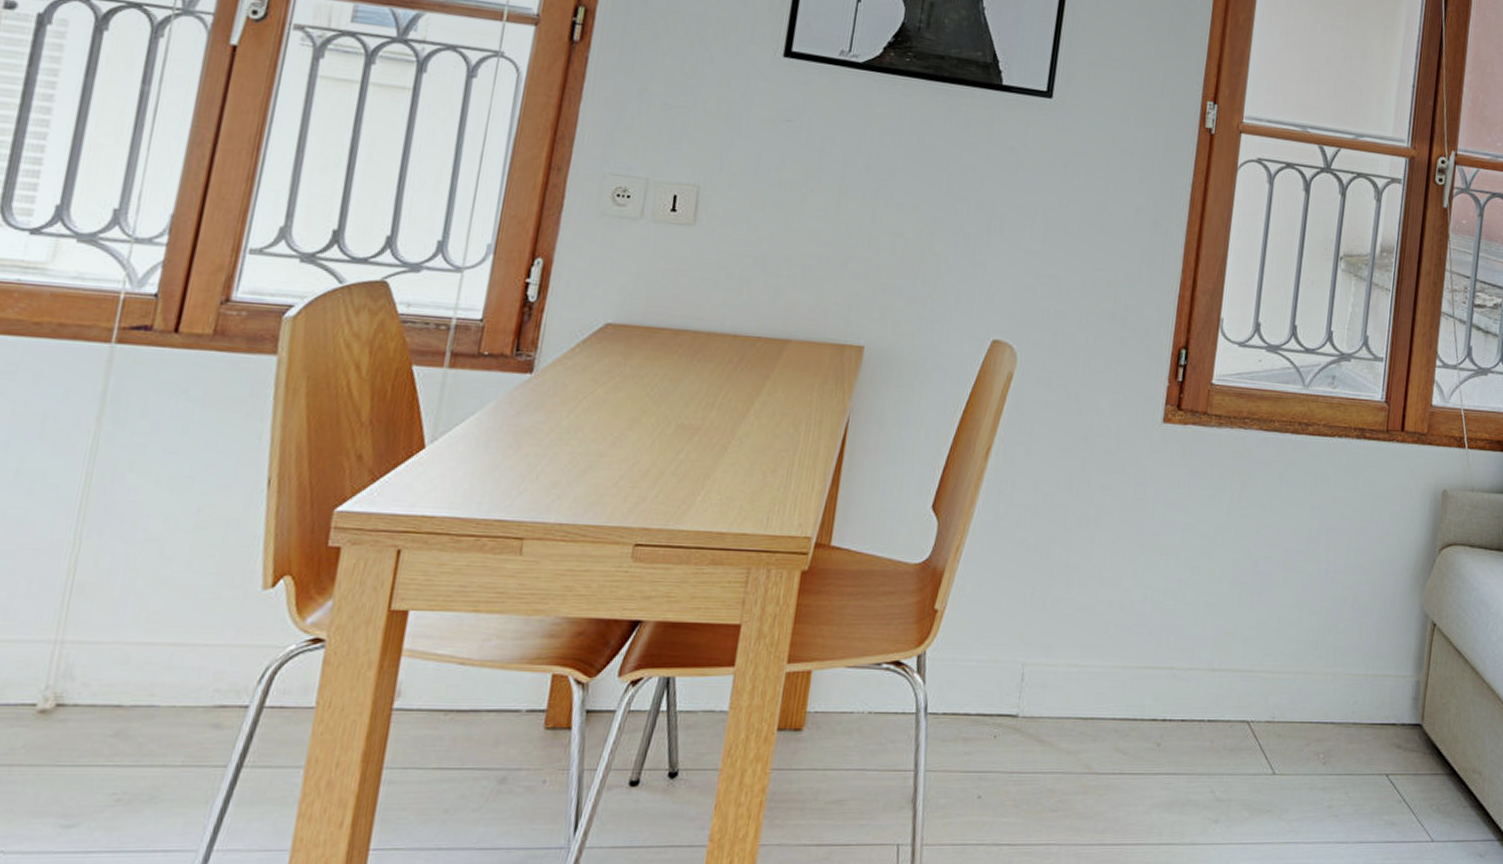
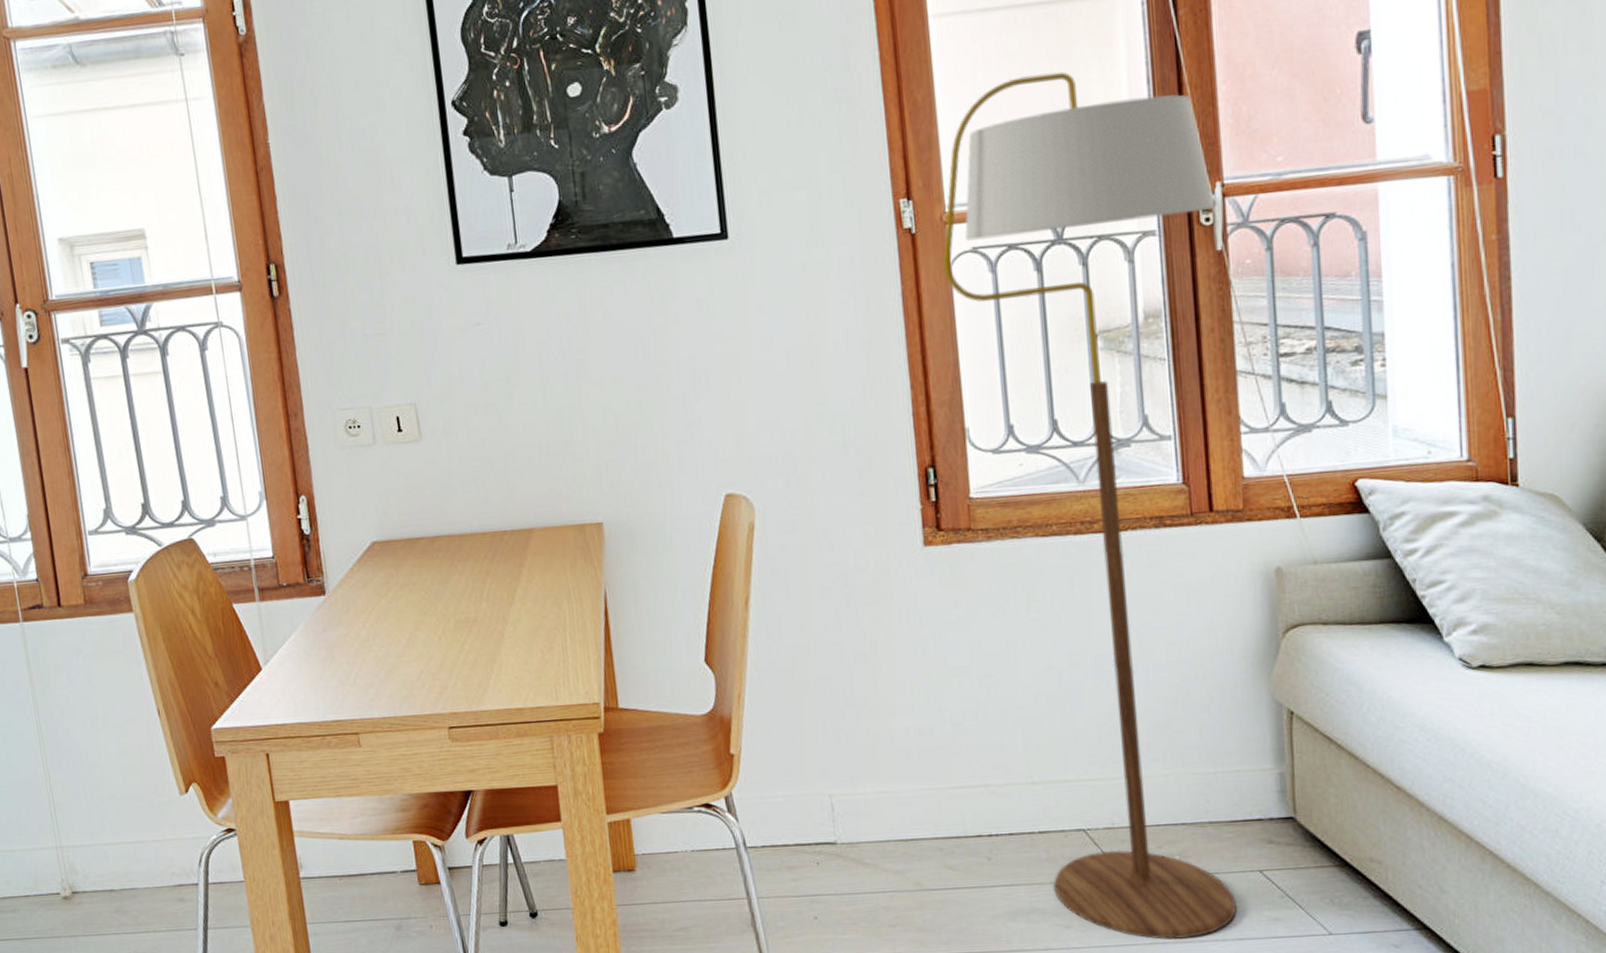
floor lamp: none [1210,24,1448,840] -> present [942,71,1237,940]

